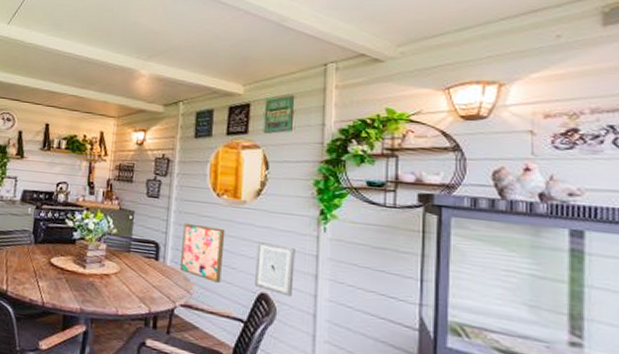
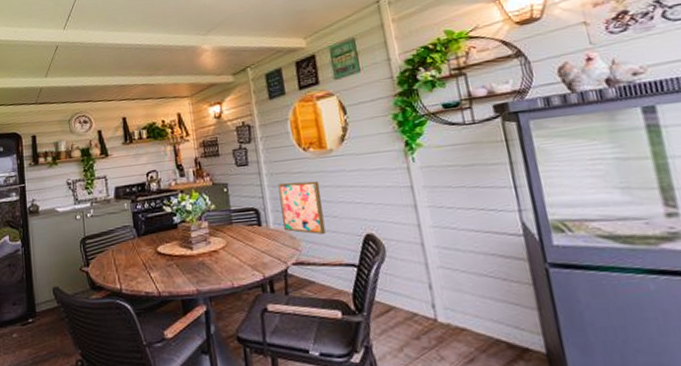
wall art: present [255,241,295,297] -> none [352,183,397,232]

